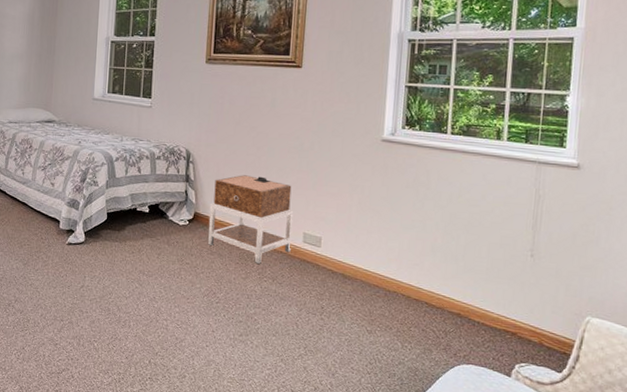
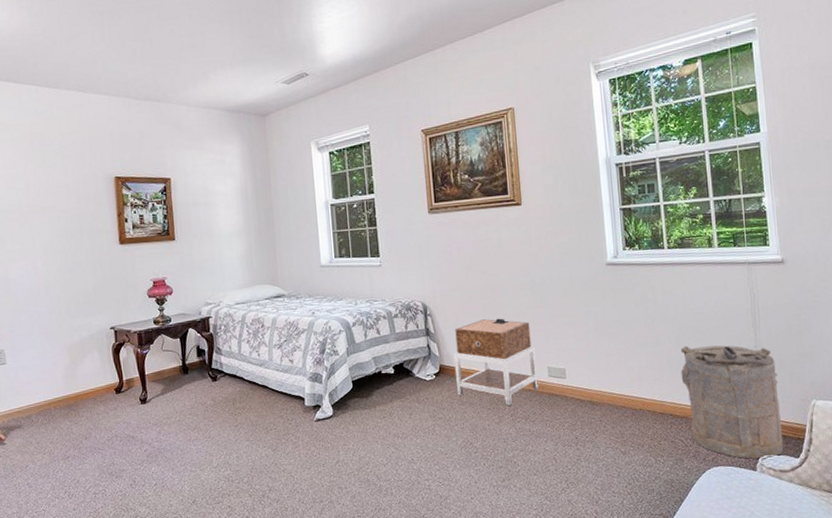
laundry hamper: none [443,236,551,367] -> present [680,345,784,459]

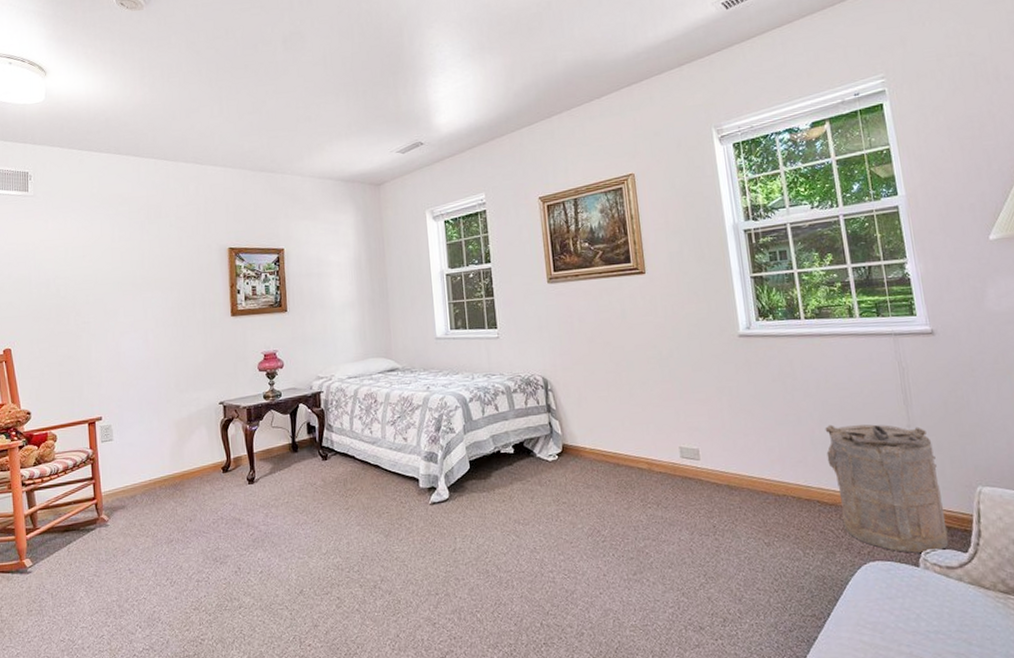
nightstand: present [453,318,538,406] -> none [577,393,670,490]

